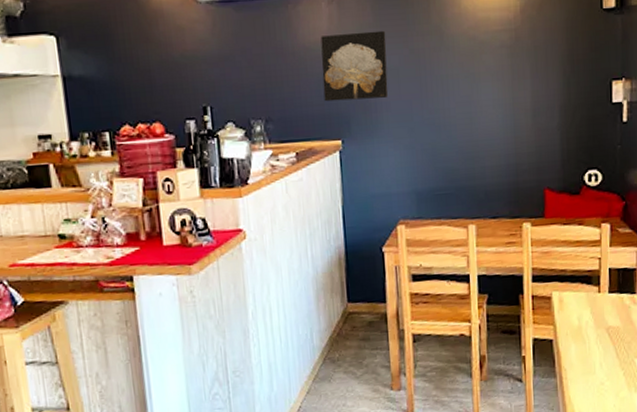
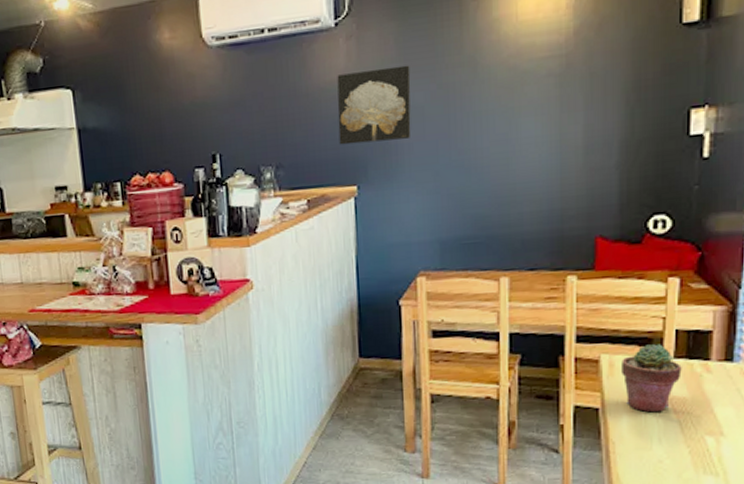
potted succulent: none [569,281,615,341] -> present [622,344,682,412]

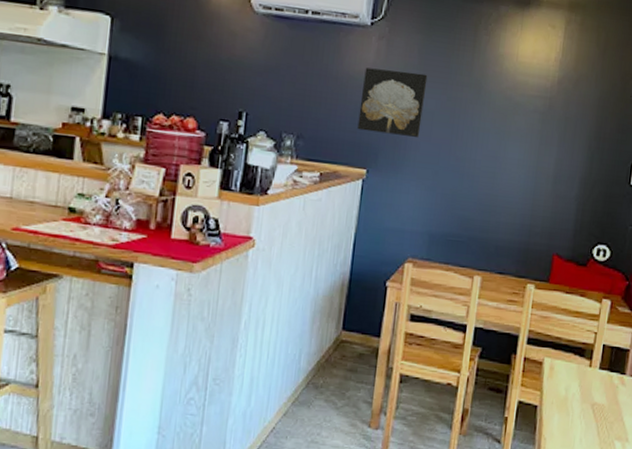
potted succulent: present [622,344,682,412] -> none [558,354,604,414]

